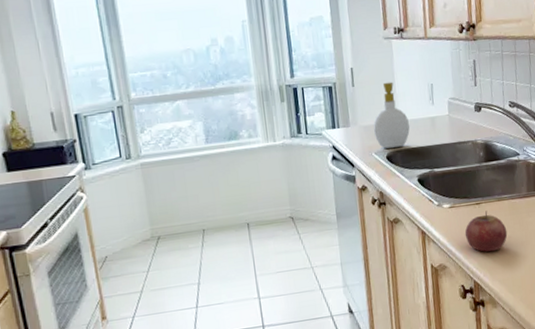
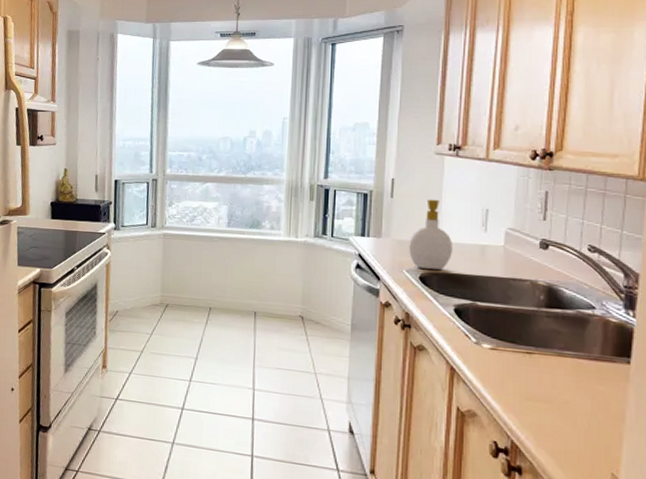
apple: present [464,210,508,252] -> none [506,363,566,414]

